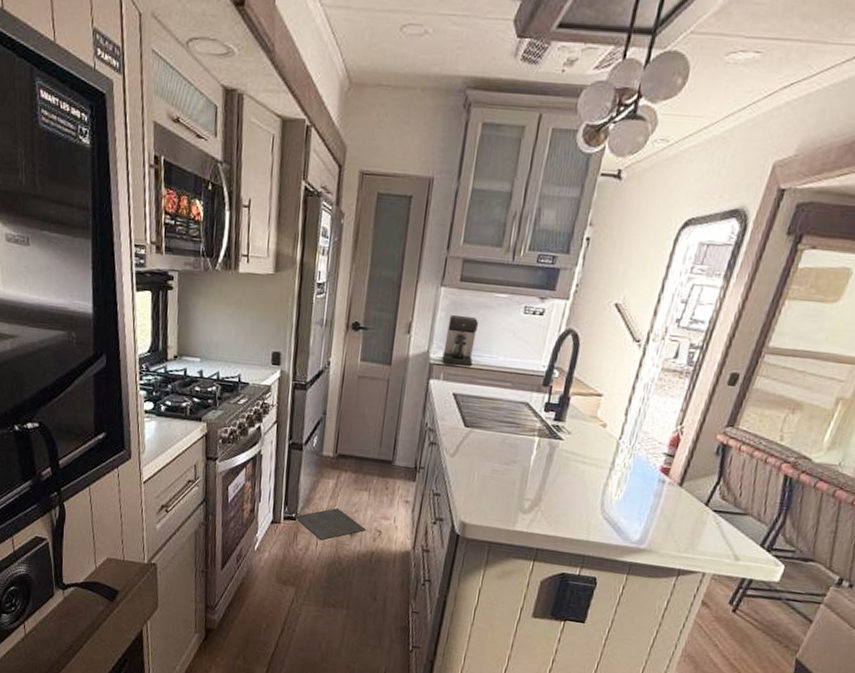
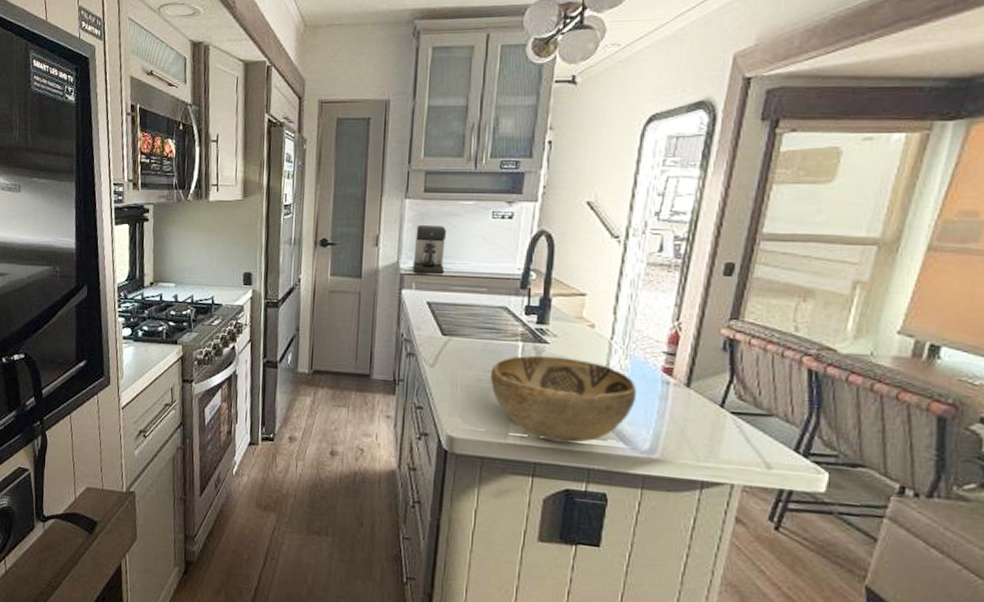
door mat: present [294,508,366,540] -> none [272,426,347,461]
decorative bowl: none [505,450,636,533] -> present [490,355,636,444]

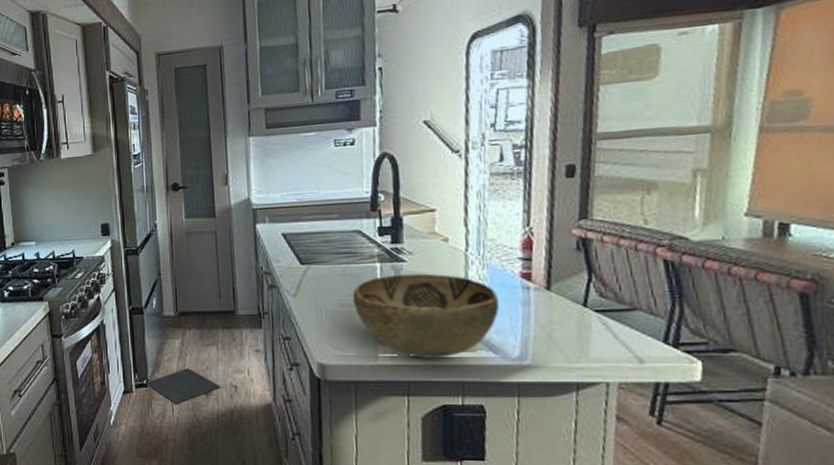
door mat: none [272,426,347,461] -> present [145,368,221,404]
coffee maker: present [413,224,446,275] -> none [263,159,294,208]

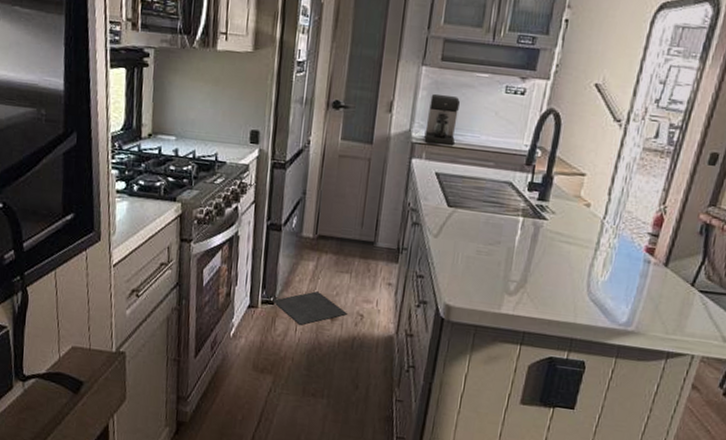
coffee maker: none [263,159,294,208] -> present [424,93,460,147]
decorative bowl: present [352,273,499,359] -> none [489,230,621,315]

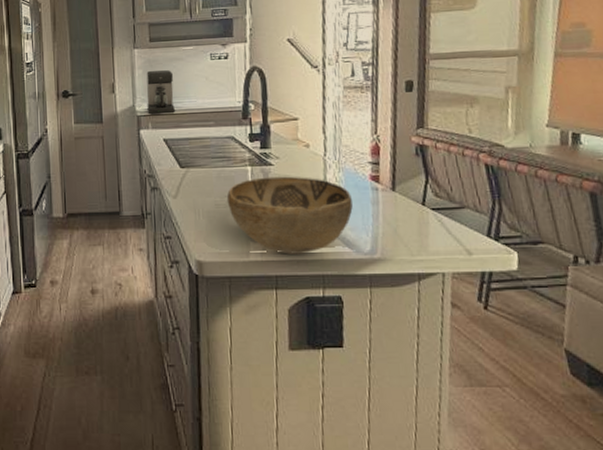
door mat: present [272,291,347,325] -> none [34,268,106,303]
decorative bowl: none [489,230,621,315] -> present [226,176,353,254]

